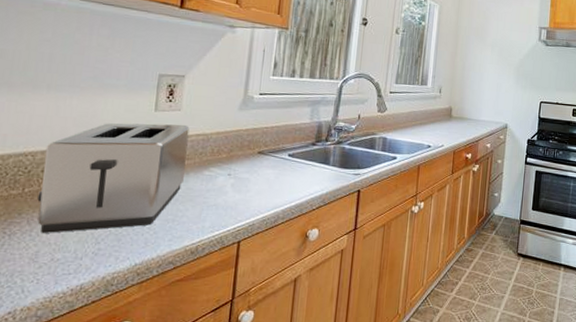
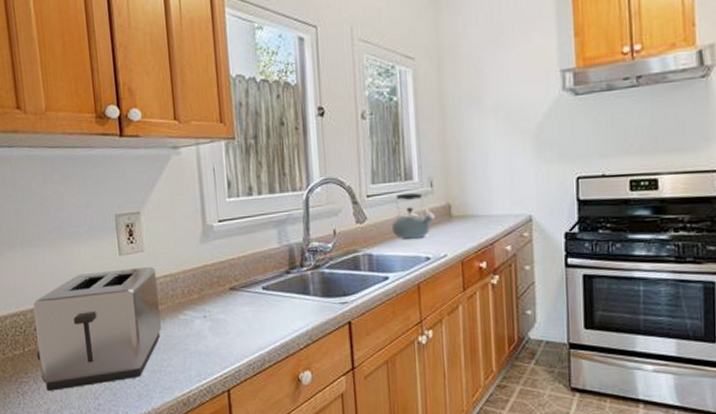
kettle: none [405,95,440,130] -> present [391,193,436,239]

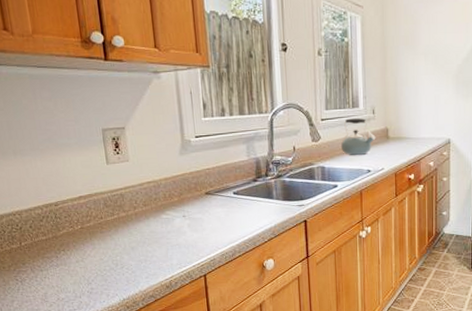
toaster: present [33,266,161,391] -> none [27,174,146,278]

